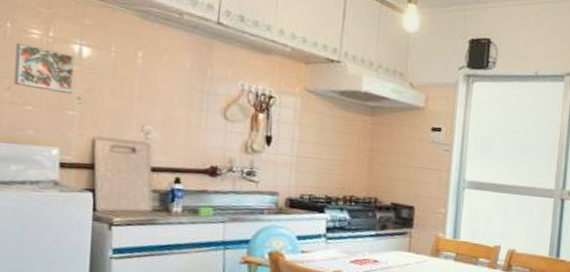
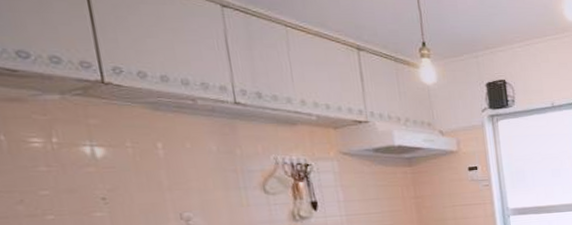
decorative tile: present [13,42,74,95] -> none [16,154,95,198]

